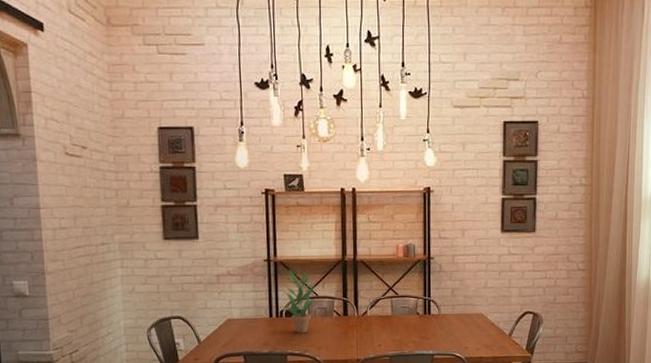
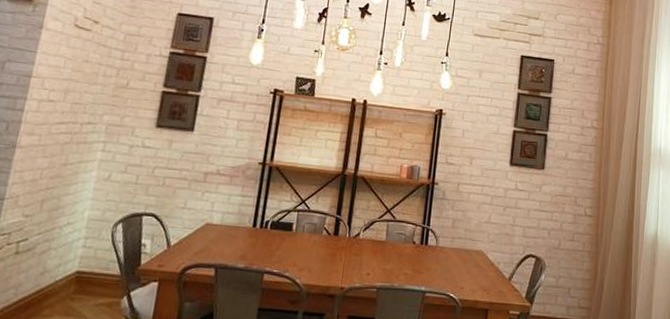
potted plant: present [283,268,316,333] -> none [272,176,310,249]

